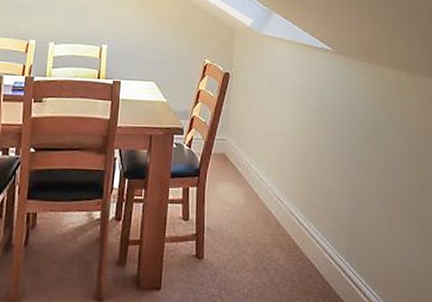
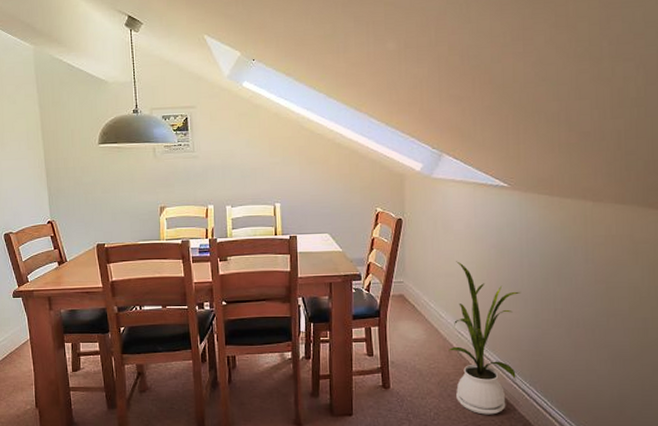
house plant: none [267,121,341,293] -> present [448,261,522,415]

